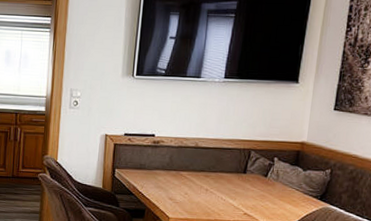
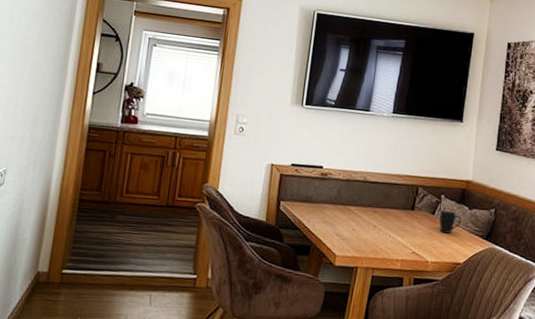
mug: none [272,172,296,195] -> present [439,210,462,234]

